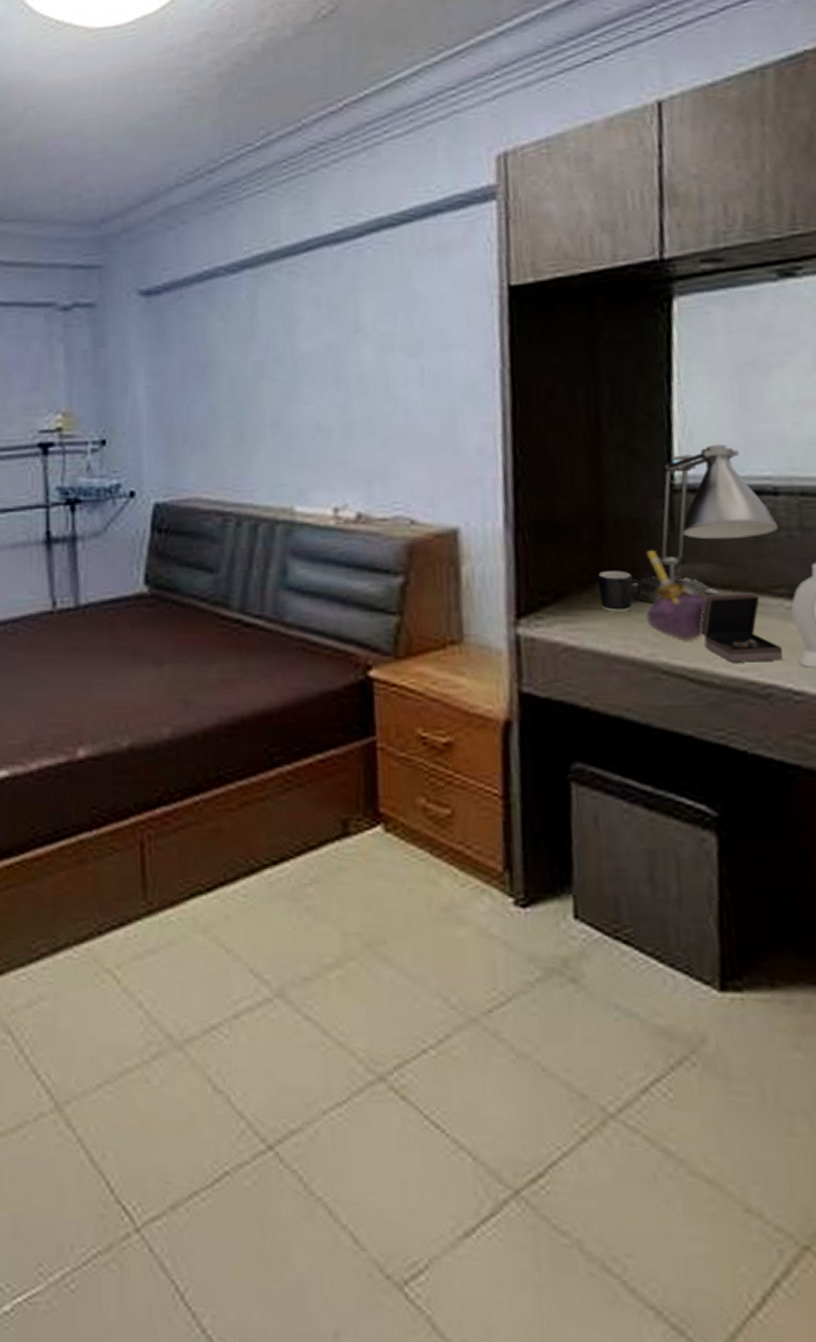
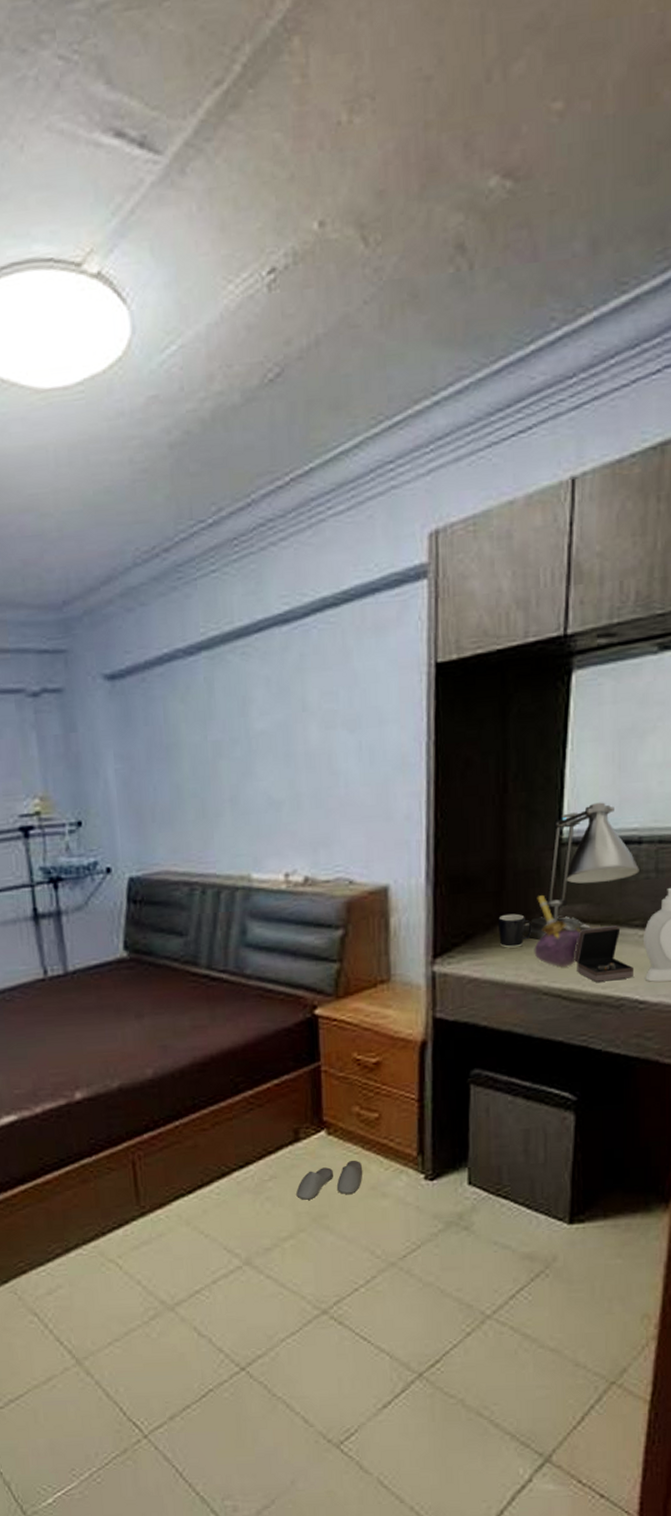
slippers: none [344,868,432,917] -> present [296,1160,363,1200]

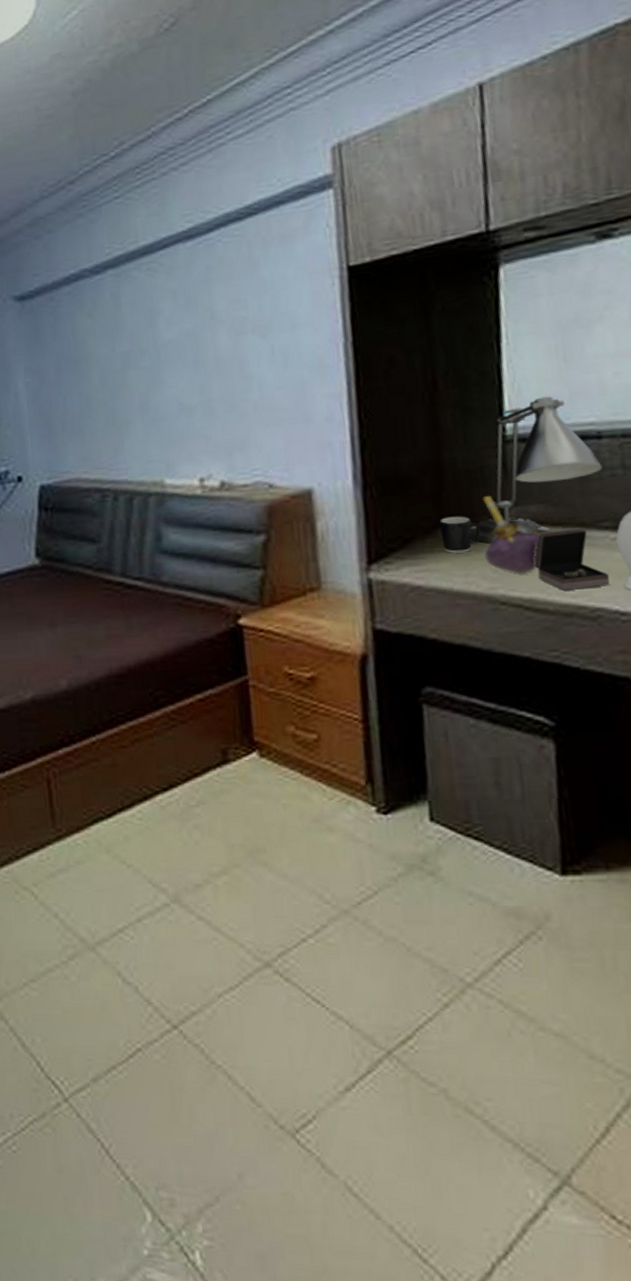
slippers: present [296,1160,363,1200] -> none [227,786,304,830]

